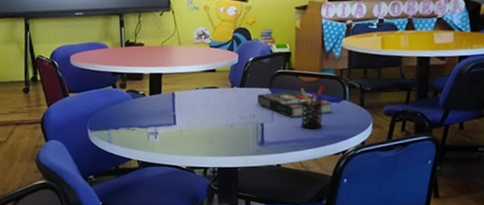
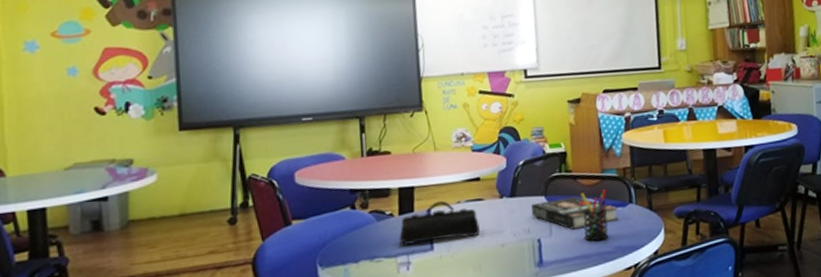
pencil case: none [149,86,214,119] -> present [399,200,480,245]

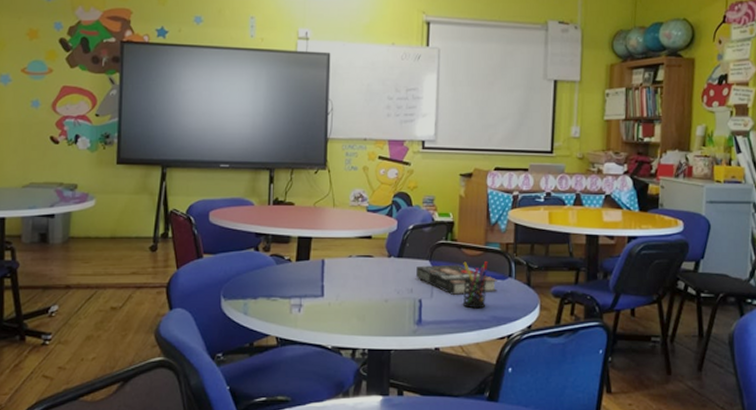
pencil case: present [399,200,480,245] -> none [294,253,367,289]

